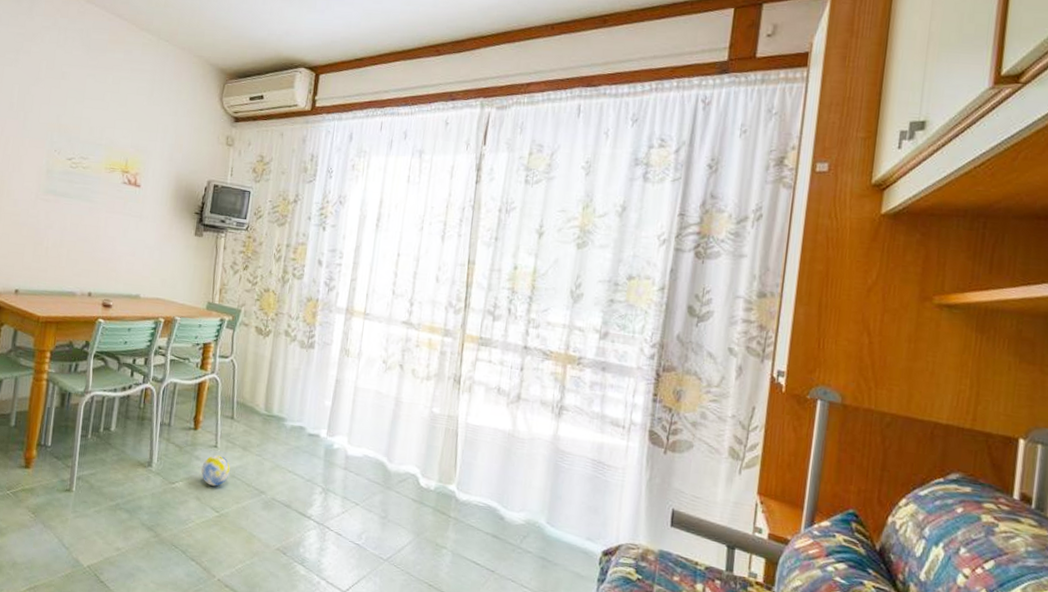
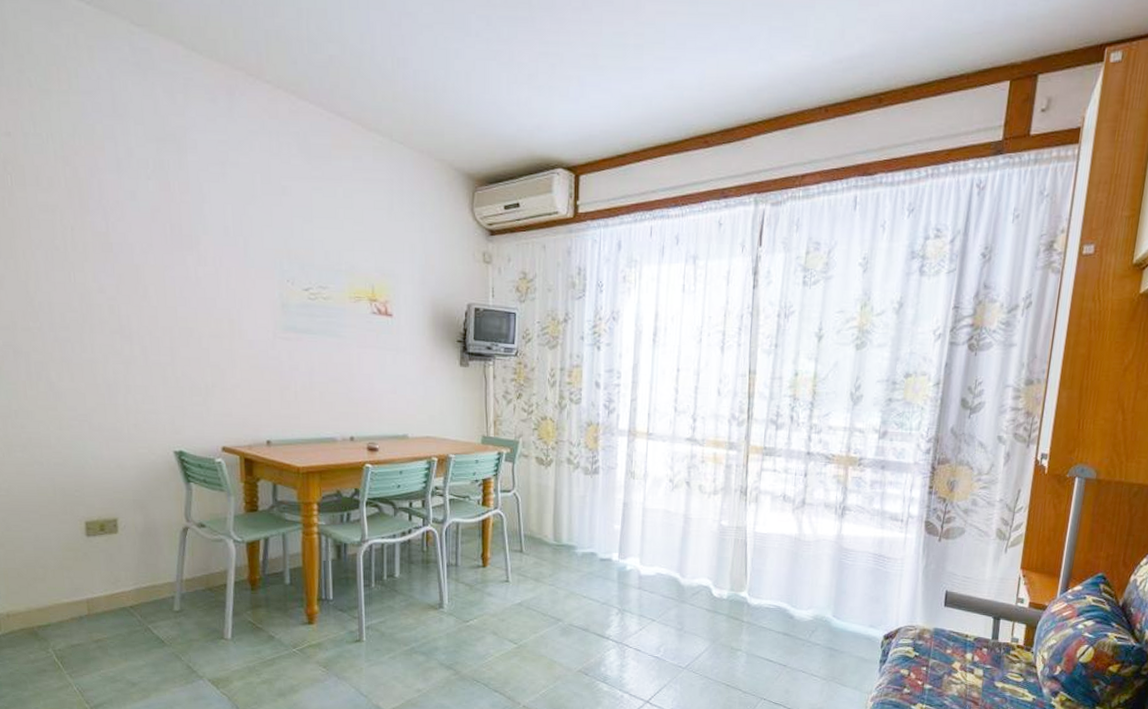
decorative ball: present [201,455,230,487] -> none [495,590,524,620]

